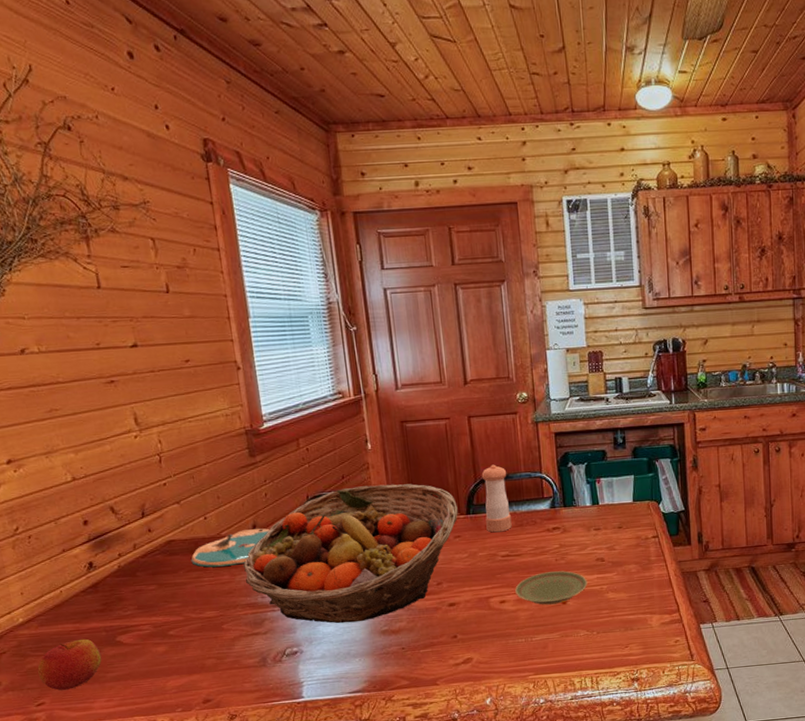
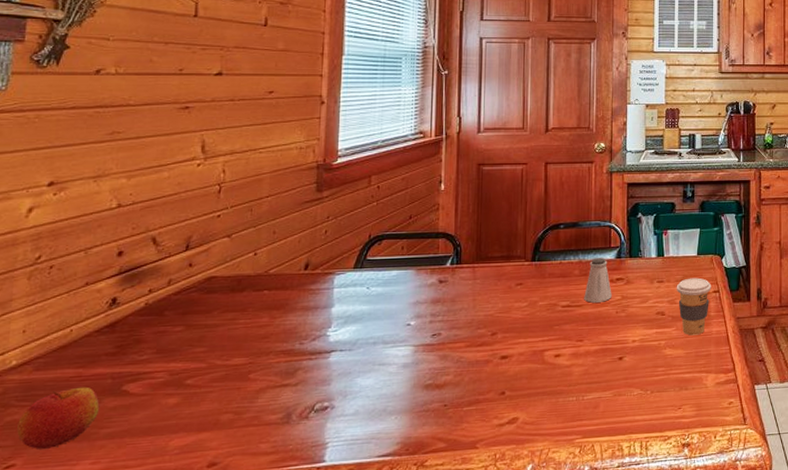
plate: present [191,528,270,567] -> none [229,268,323,308]
fruit basket: present [242,484,458,623] -> none [286,226,523,376]
pepper shaker: present [481,464,512,533] -> none [550,211,577,281]
plate: present [515,571,588,605] -> none [572,324,646,360]
saltshaker: none [522,508,550,552] -> present [584,258,612,303]
coffee cup: none [614,524,650,580] -> present [676,277,712,336]

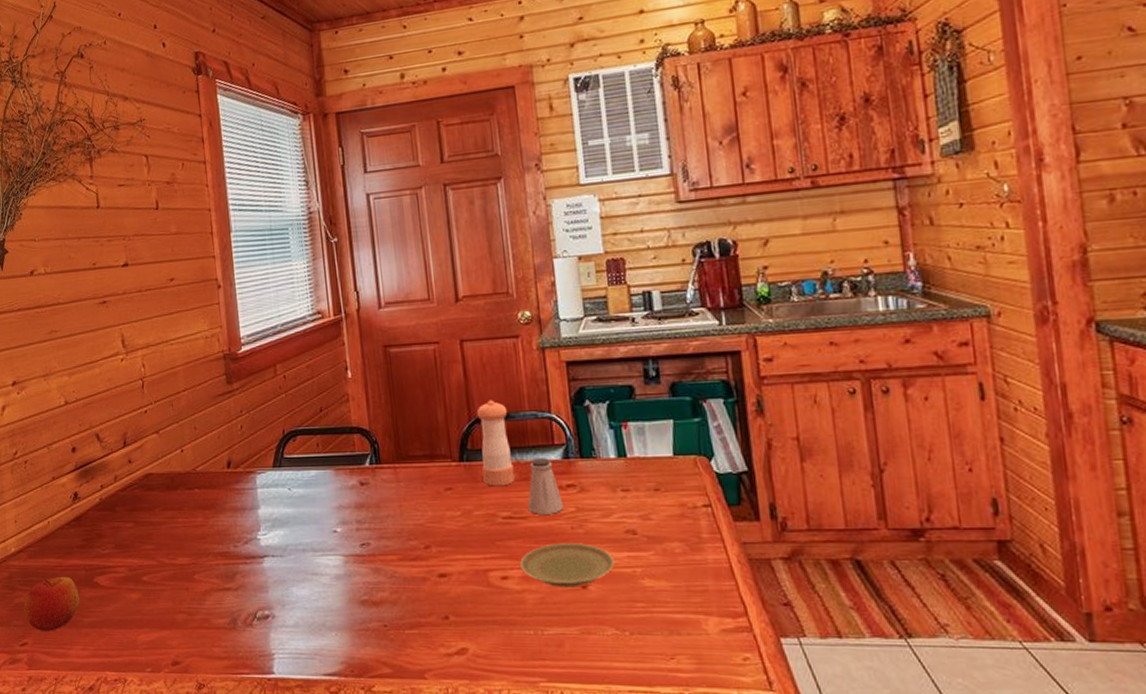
pepper shaker: none [550,211,577,281] -> present [476,400,515,487]
plate: none [572,324,646,360] -> present [520,543,615,588]
coffee cup: present [676,277,712,336] -> none [648,486,700,563]

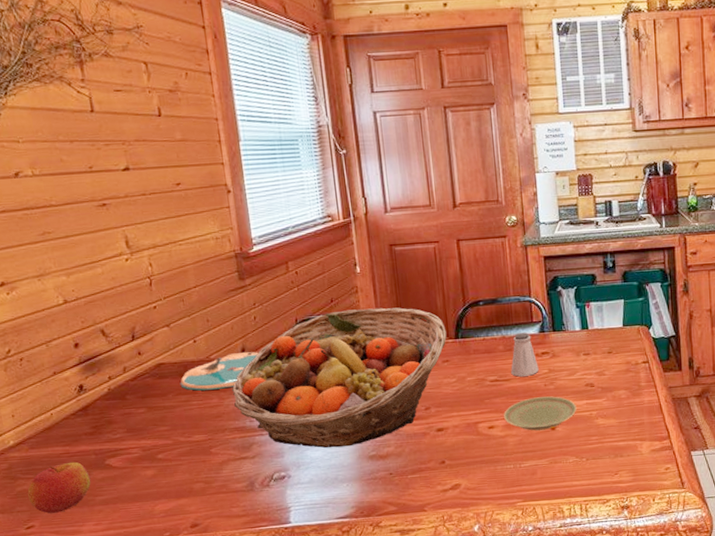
plate: none [166,466,245,507] -> present [180,352,259,391]
fruit basket: none [216,420,449,587] -> present [231,307,447,448]
pepper shaker: present [476,400,515,487] -> none [470,288,501,357]

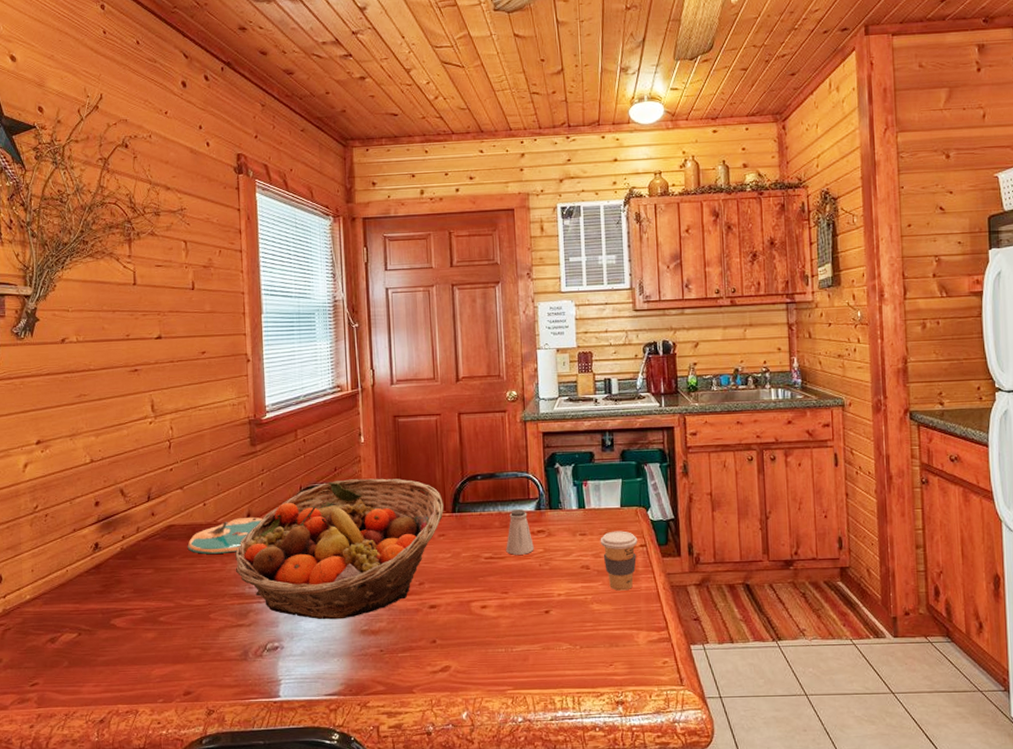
apple: present [27,461,91,513] -> none [36,620,96,671]
plate: present [504,396,577,431] -> none [497,577,572,613]
coffee cup: none [603,349,641,406] -> present [600,531,638,591]

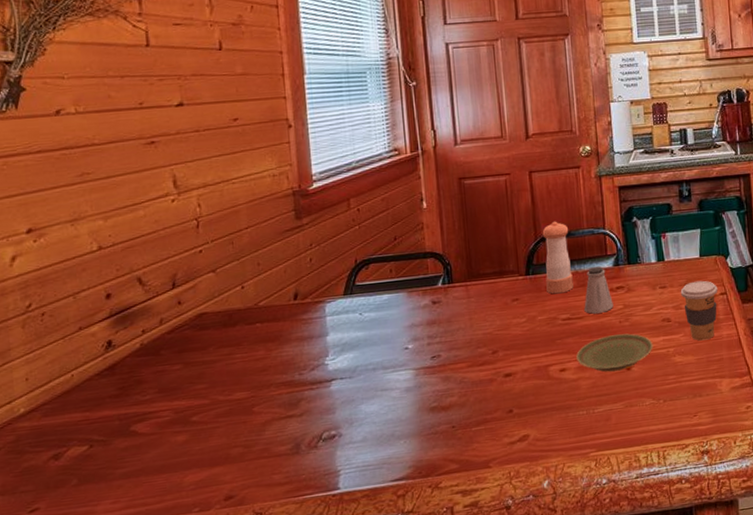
plate: present [187,517,263,554] -> none [223,296,313,342]
fruit basket: present [234,478,444,620] -> none [280,244,517,401]
pepper shaker: none [468,462,497,533] -> present [542,221,574,294]
plate: none [497,577,572,613] -> present [576,333,653,372]

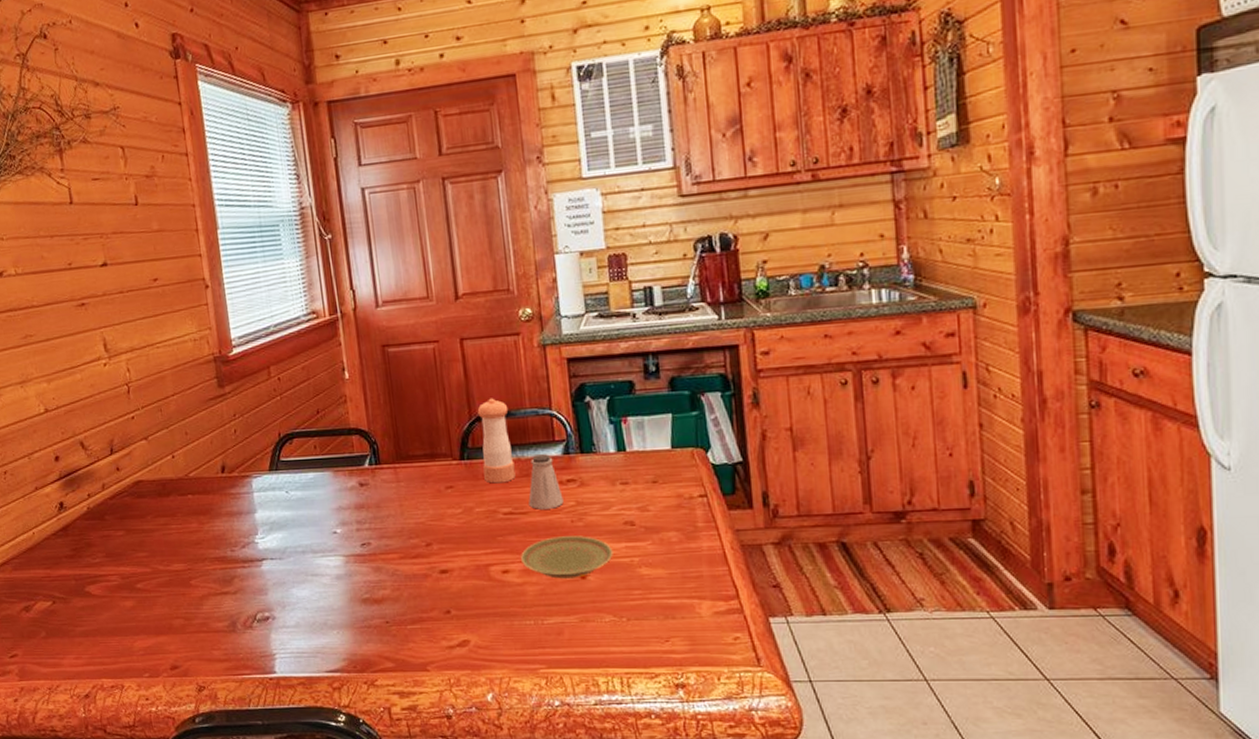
coffee cup: present [680,280,718,341] -> none [646,478,696,552]

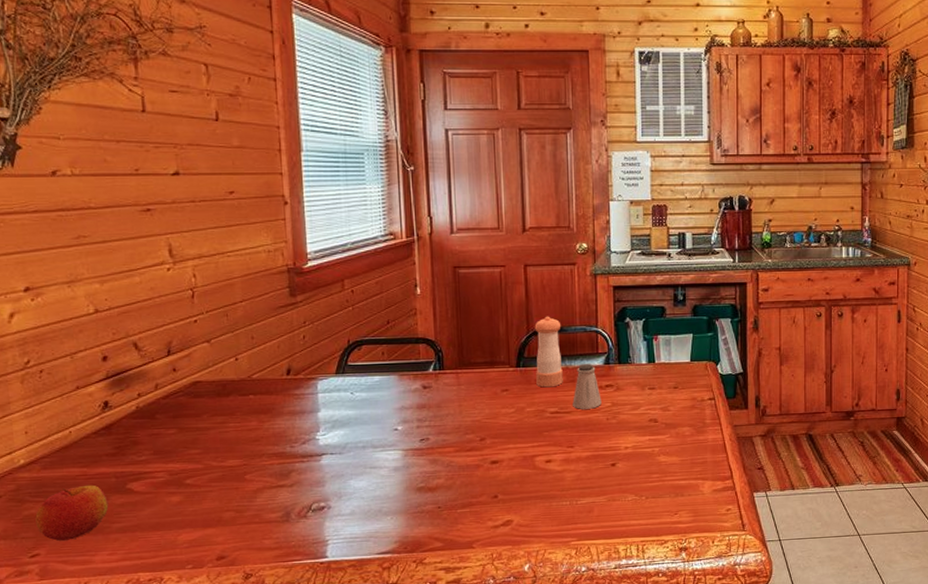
apple: none [11,587,71,642] -> present [35,484,109,541]
plate: present [521,536,613,579] -> none [563,431,639,466]

